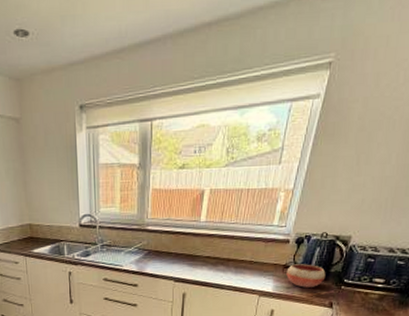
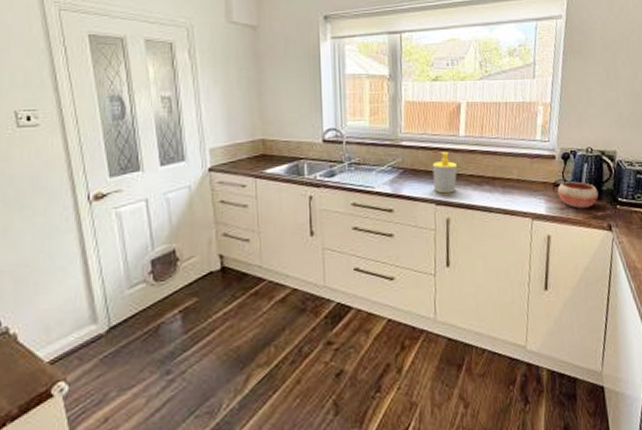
soap bottle: none [174,235,197,272] -> present [432,151,458,194]

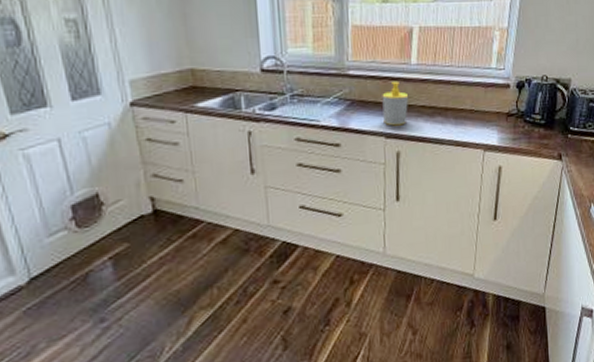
bowl: present [557,181,599,209] -> none [510,111,551,139]

